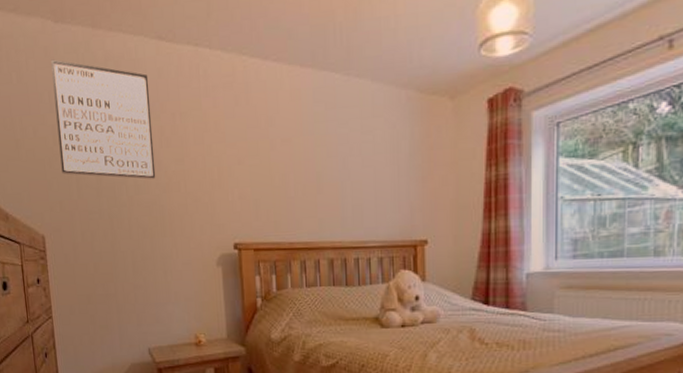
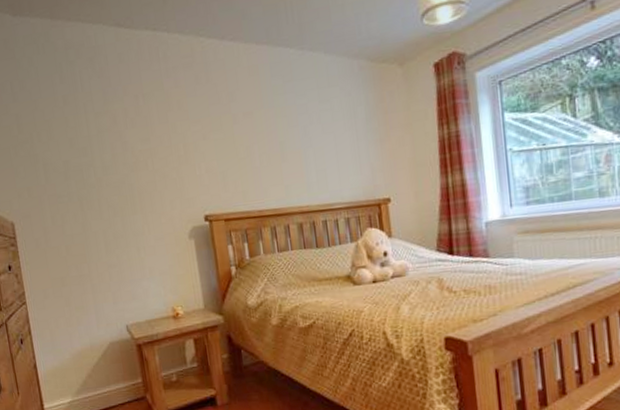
wall art: present [51,59,156,179] -> none [11,51,123,161]

